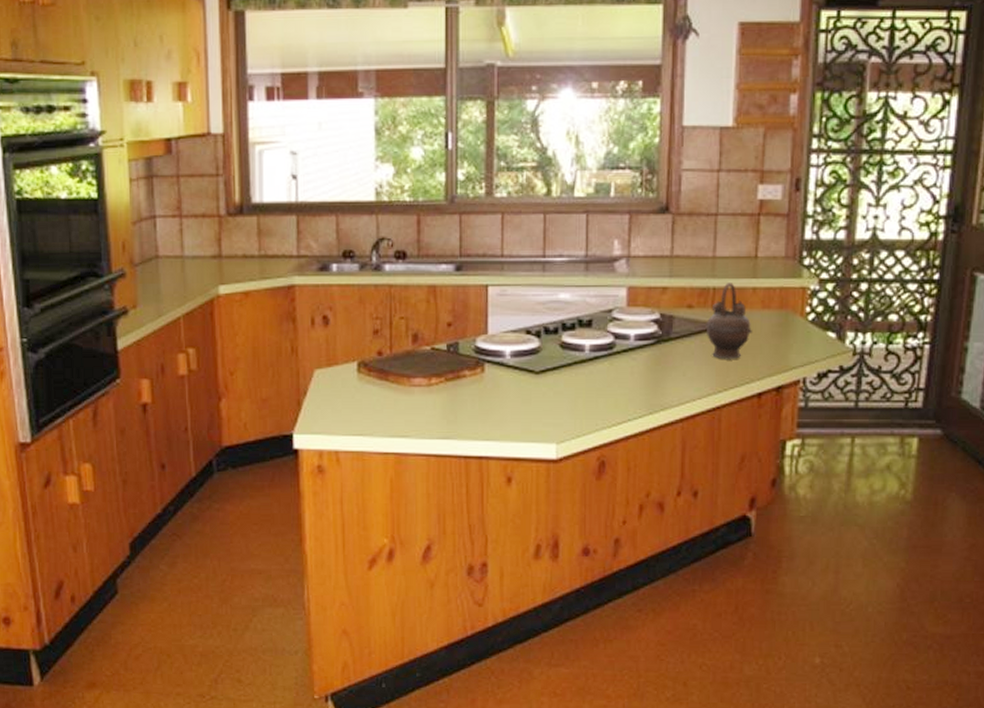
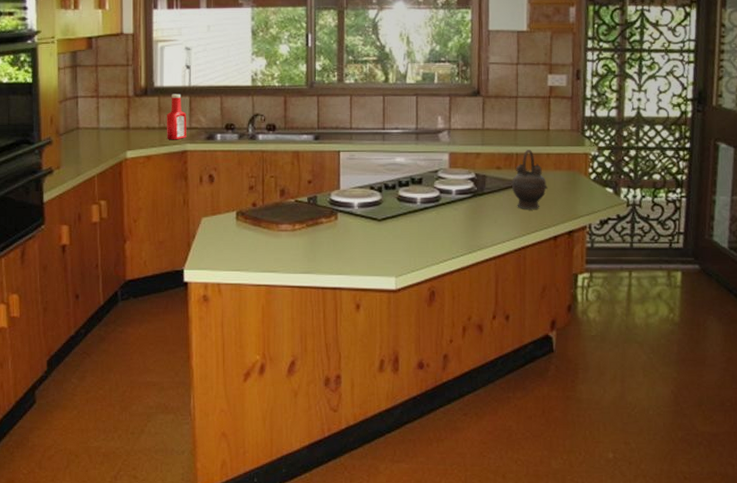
ketchup bottle: none [267,211,294,271] -> present [166,93,187,139]

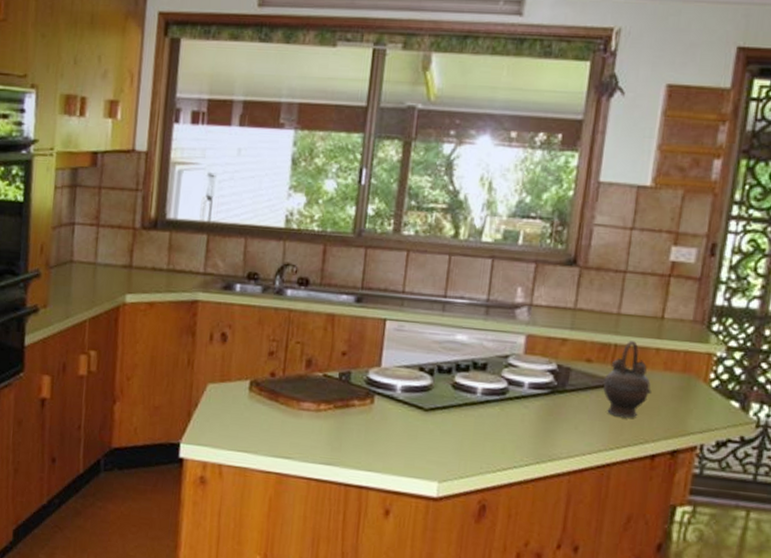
ketchup bottle: present [166,93,187,139] -> none [175,229,202,286]

